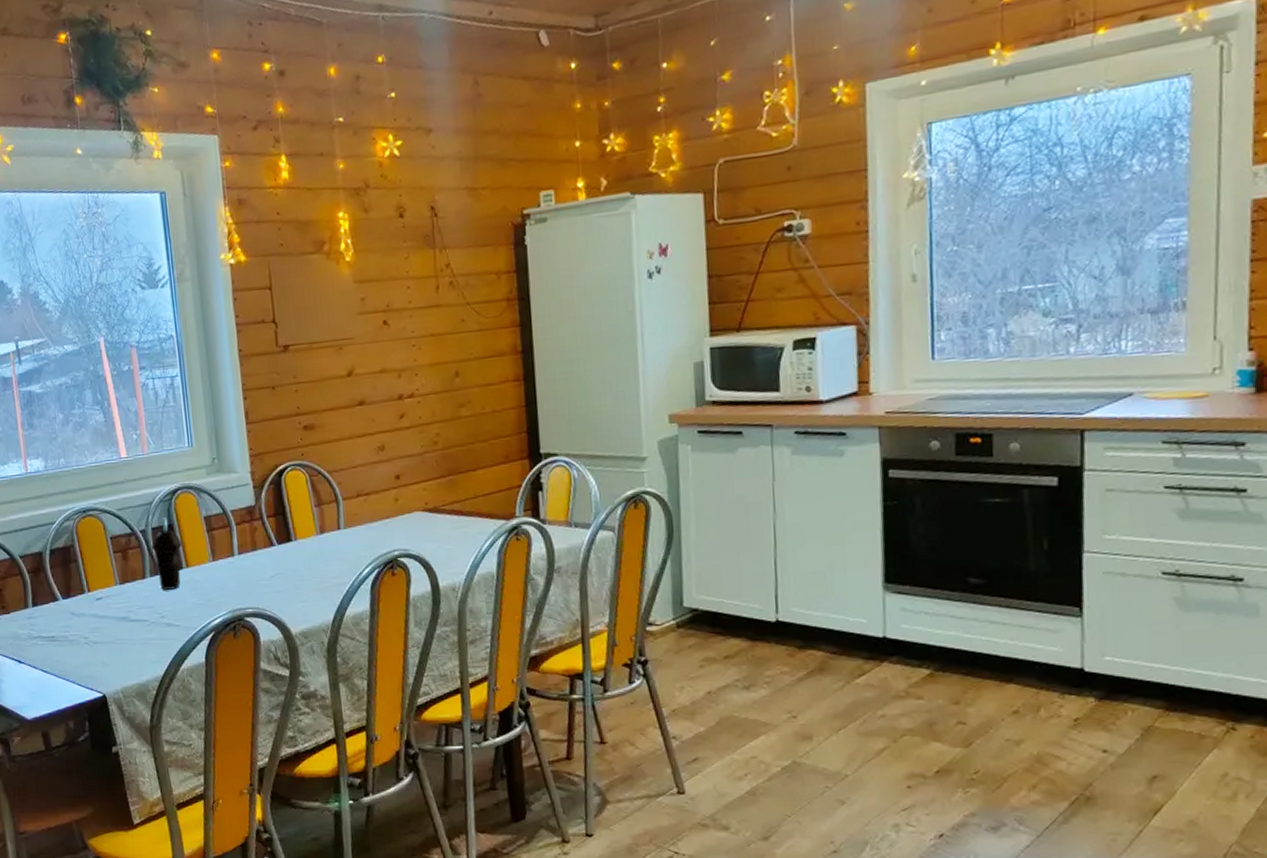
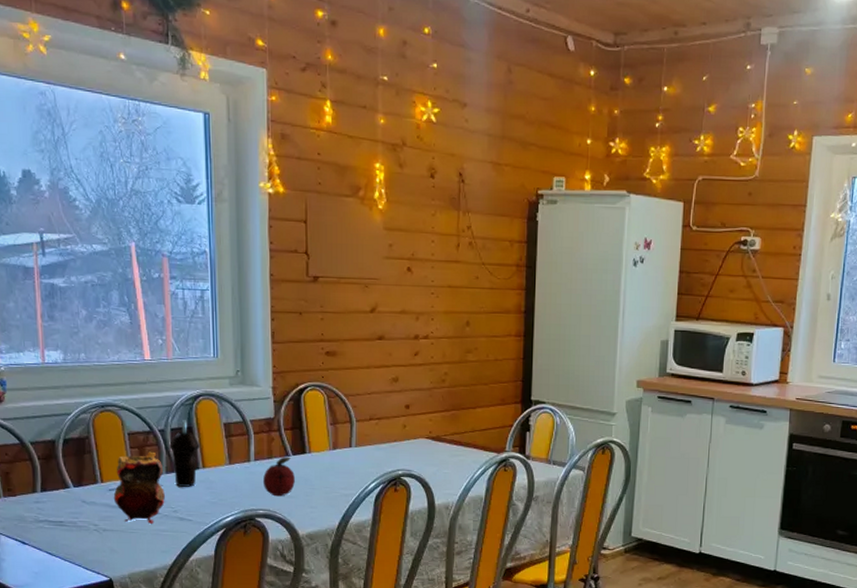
teapot: none [101,554,152,632] -> present [113,451,165,524]
fruit: none [248,546,283,592] -> present [262,456,295,497]

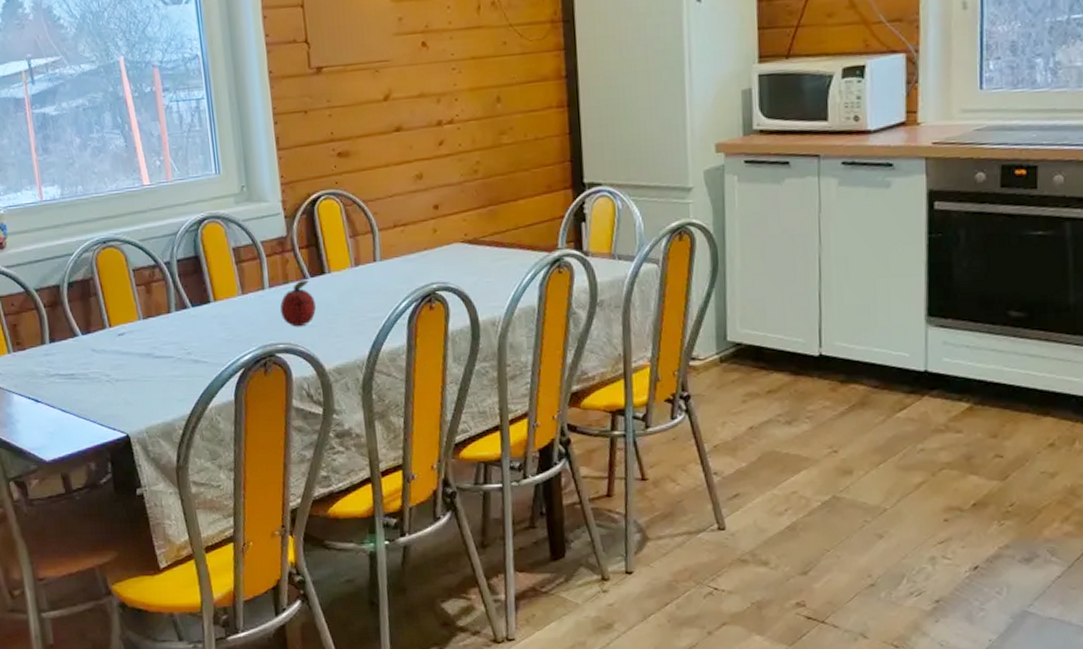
teapot: present [113,451,165,524] -> none [123,287,177,369]
cup: present [169,420,200,487] -> none [176,248,209,325]

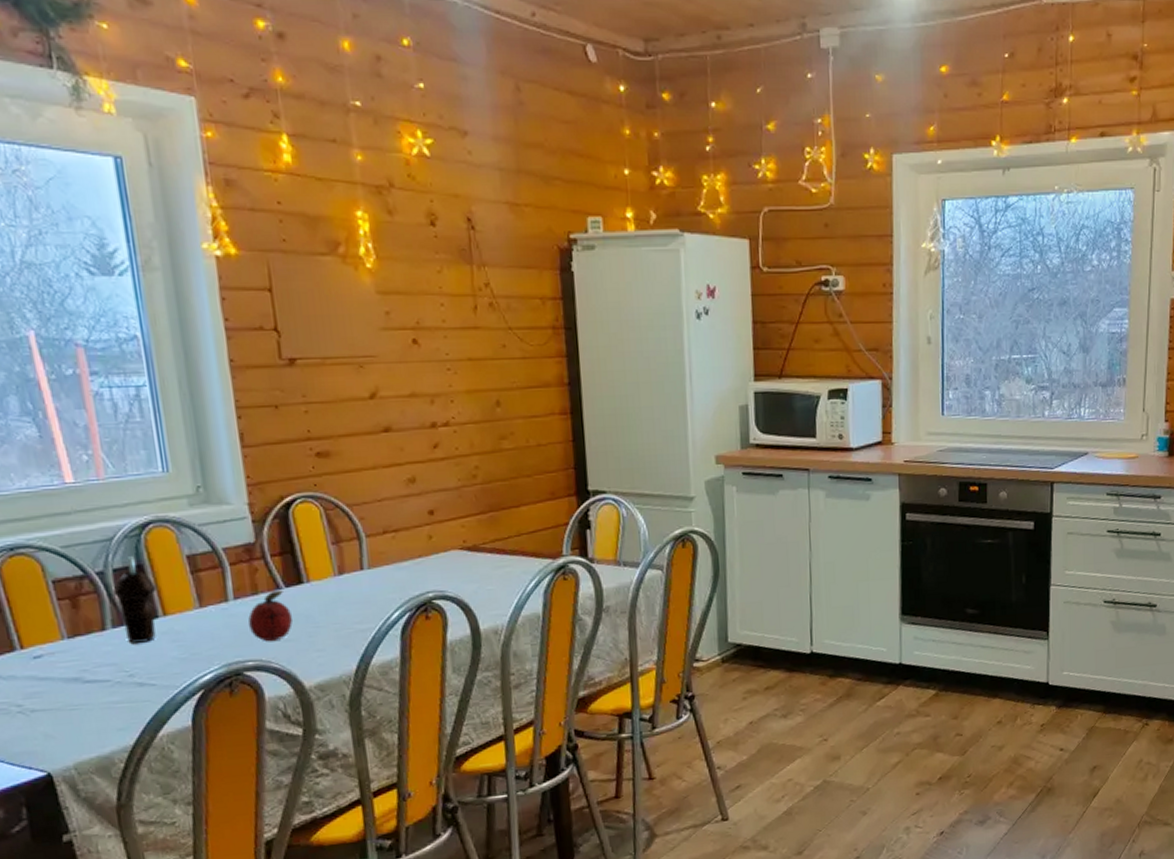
cup: none [176,248,209,325] -> present [113,556,157,643]

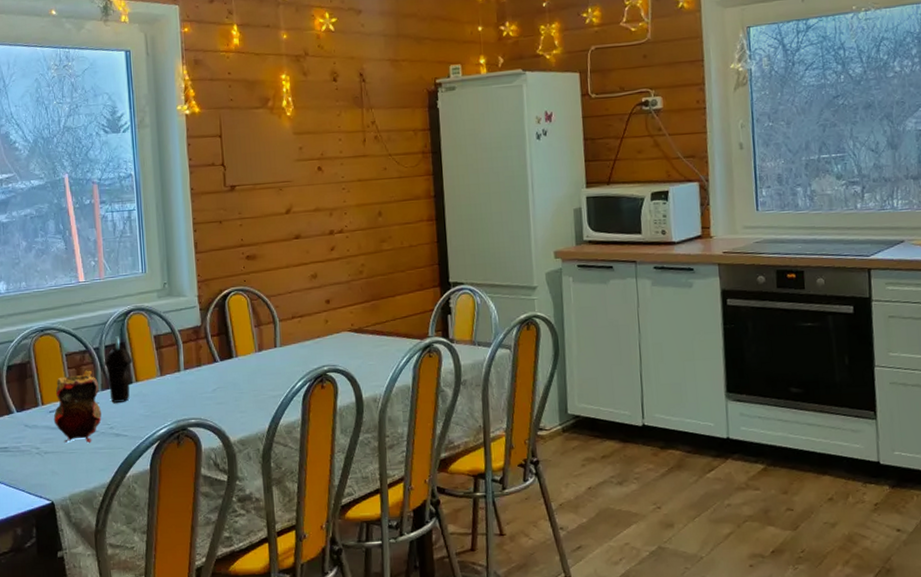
teapot: none [40,601,115,697] -> present [53,370,102,443]
fruit: present [247,590,293,642] -> none [192,363,224,404]

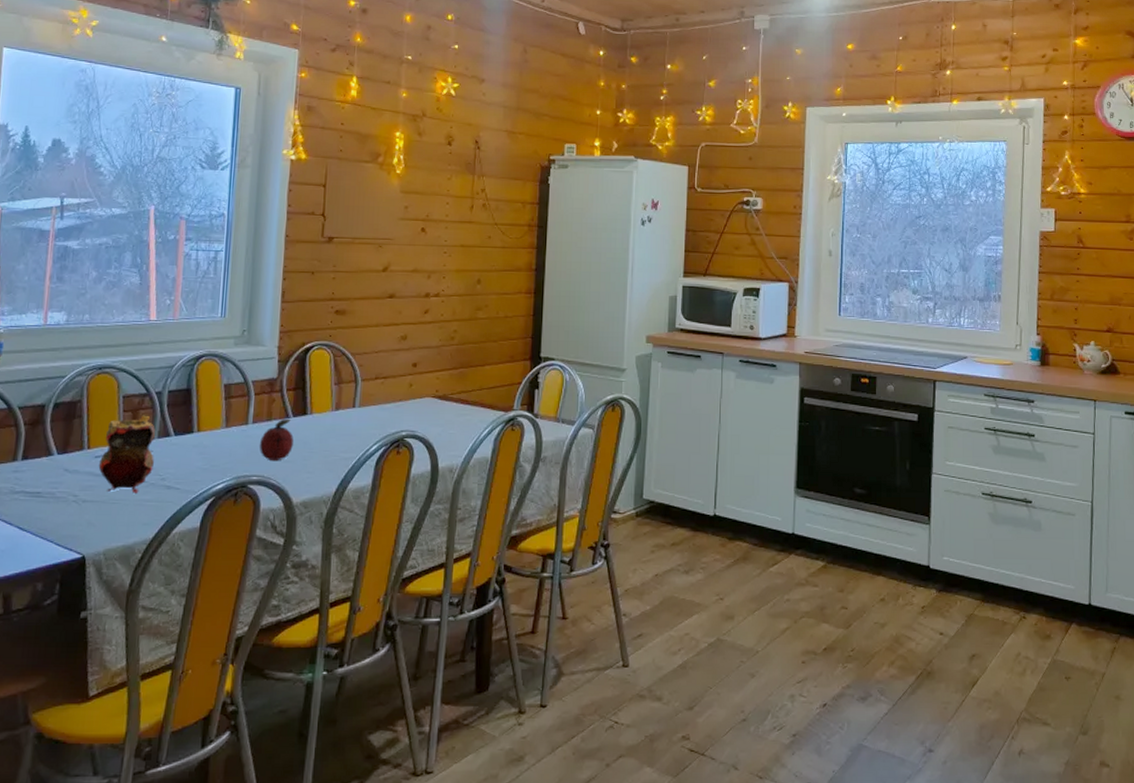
cup: present [104,336,132,403] -> none [165,381,197,452]
fruit: none [192,363,224,404] -> present [259,418,294,462]

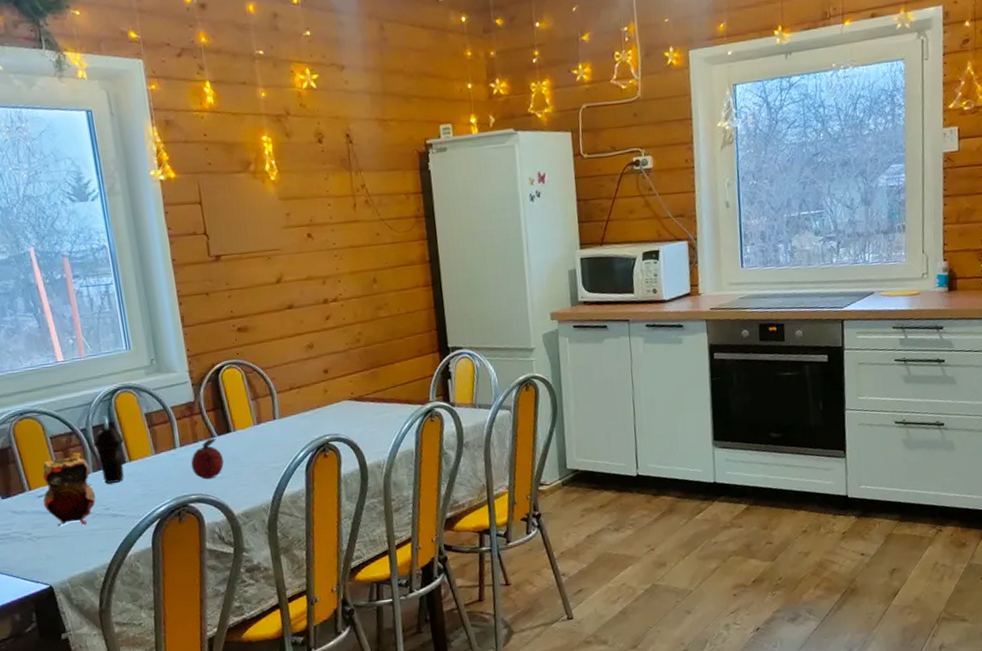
cup: none [165,381,197,452] -> present [93,416,125,484]

